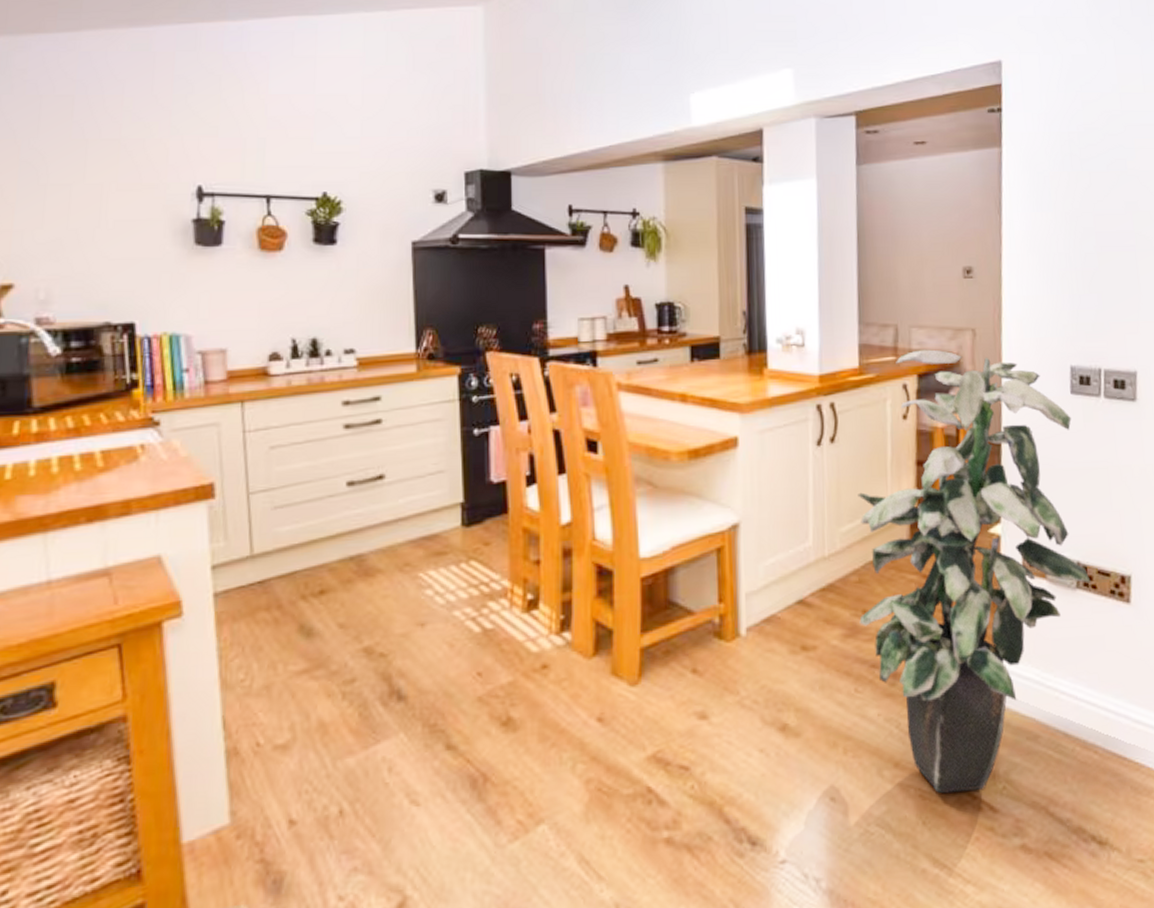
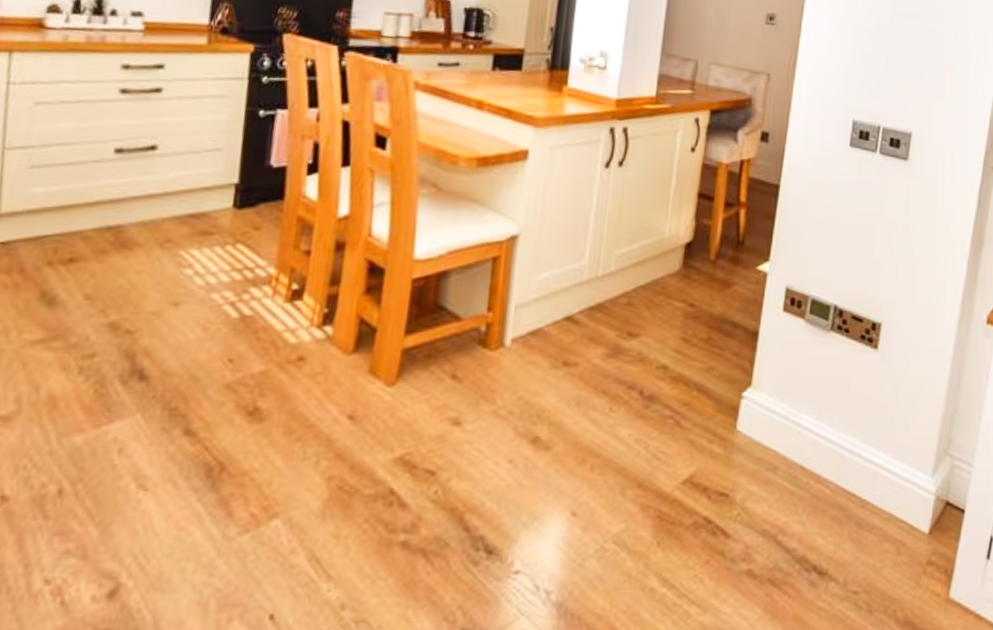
indoor plant: present [858,349,1091,794] -> none [623,86,847,517]

